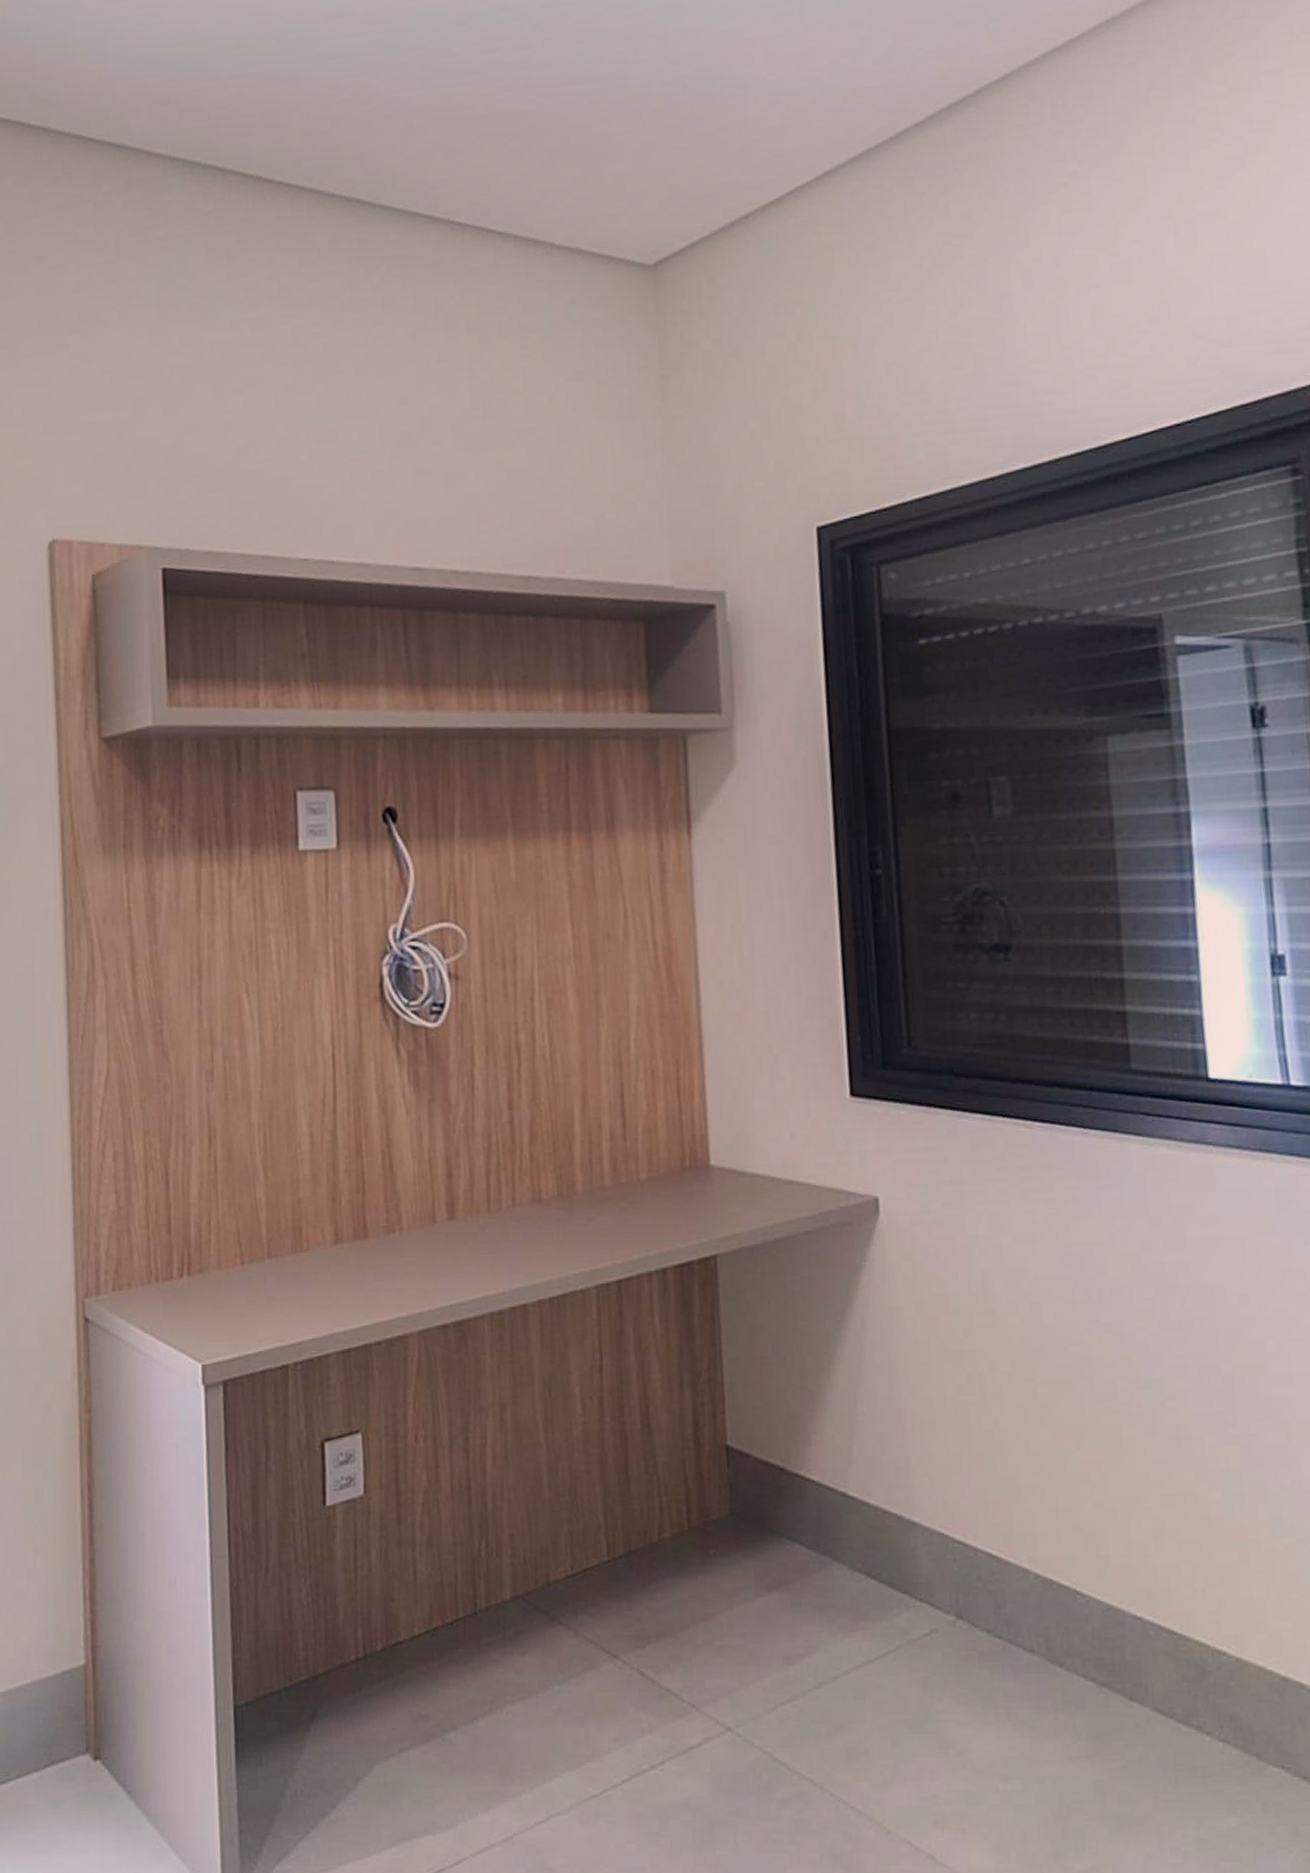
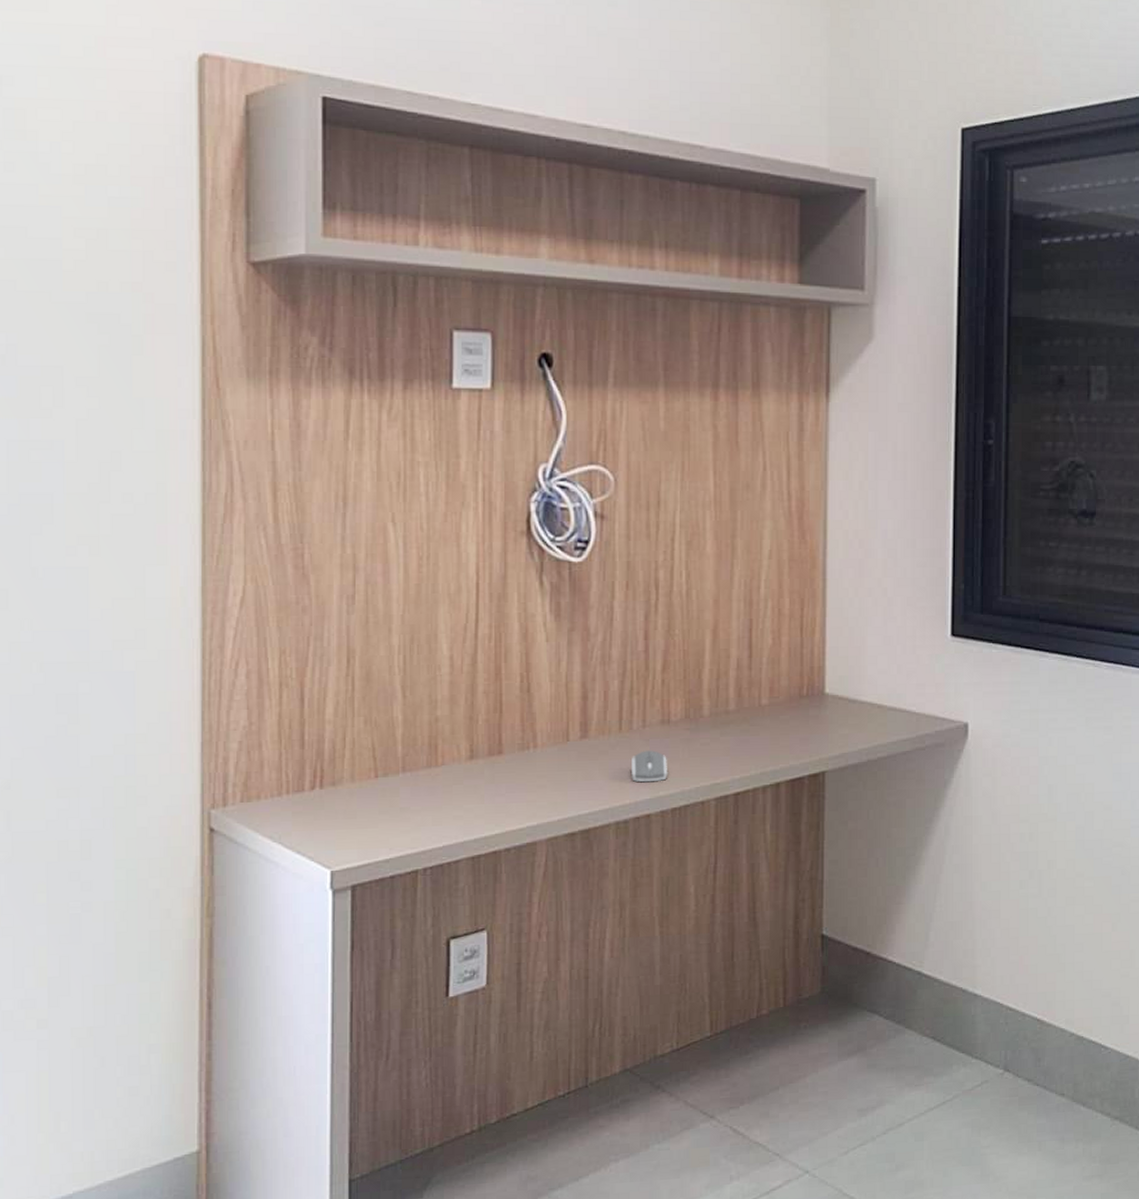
computer mouse: none [503,1232,543,1268] -> present [632,750,668,782]

